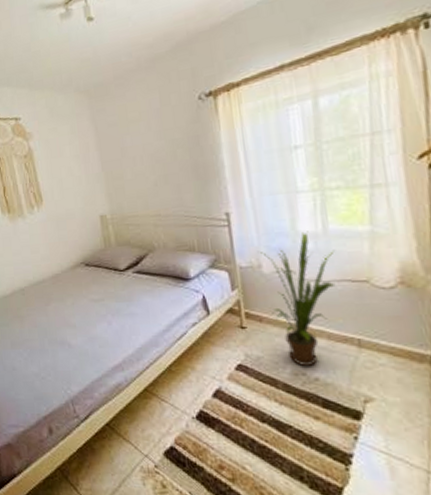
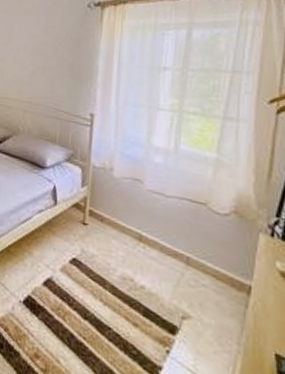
house plant: present [260,231,336,366] -> none [114,146,181,273]

